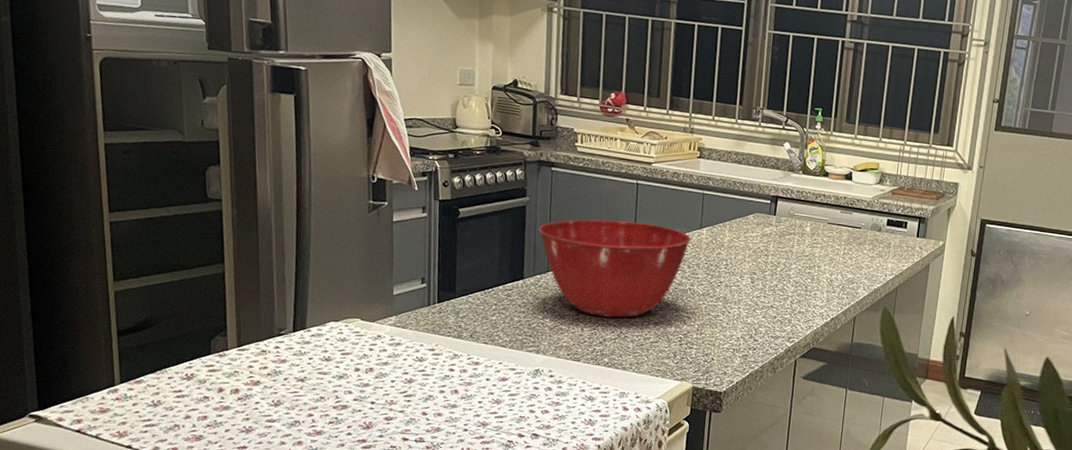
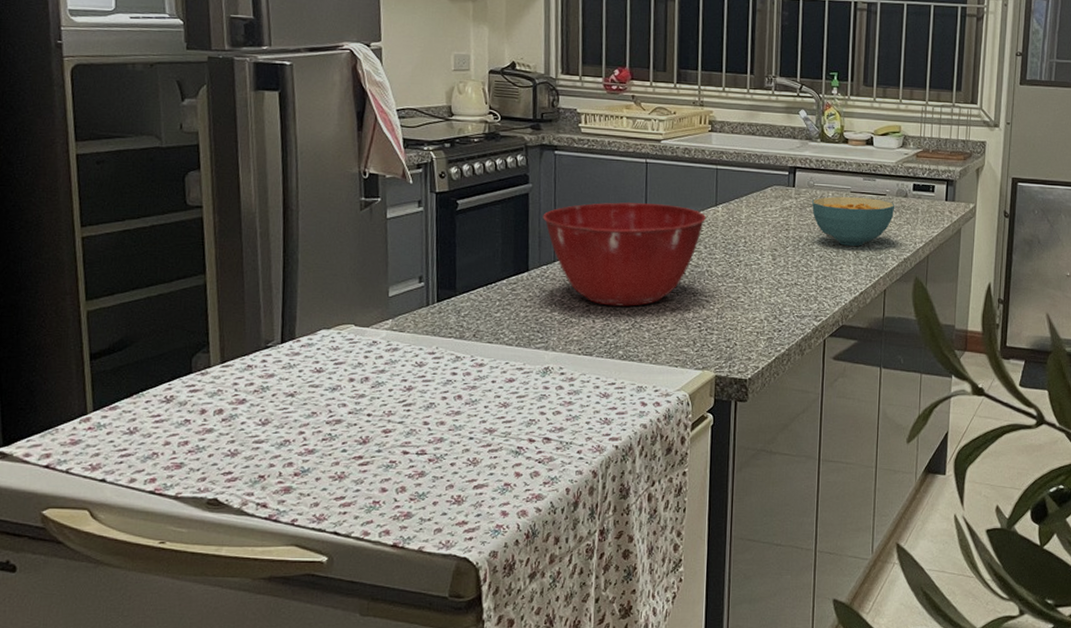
cereal bowl: none [791,226,869,275] -> present [812,196,895,246]

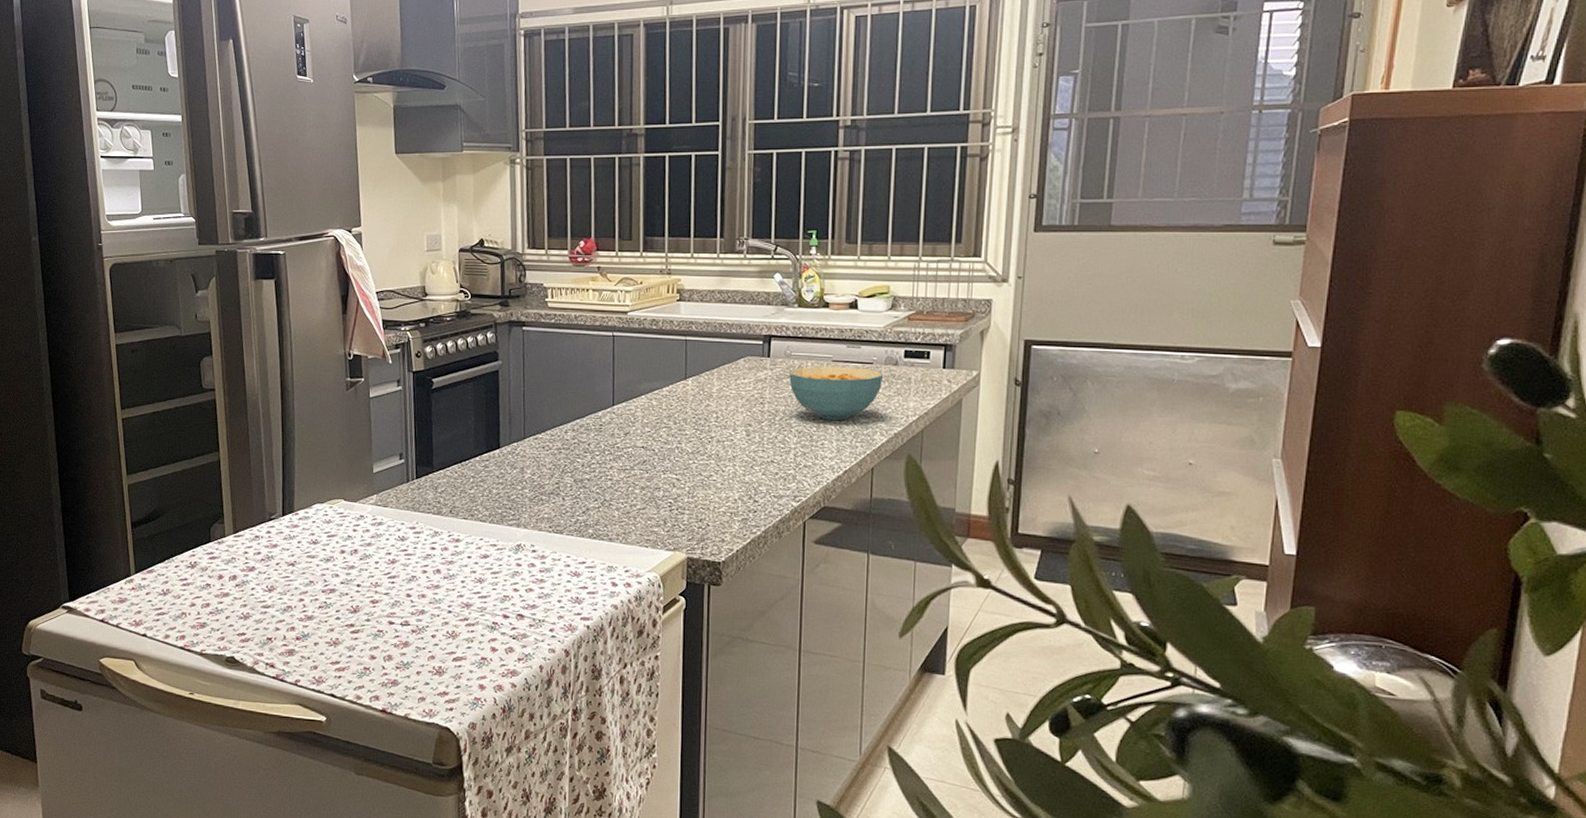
mixing bowl: present [543,202,707,306] -> none [512,377,676,484]

